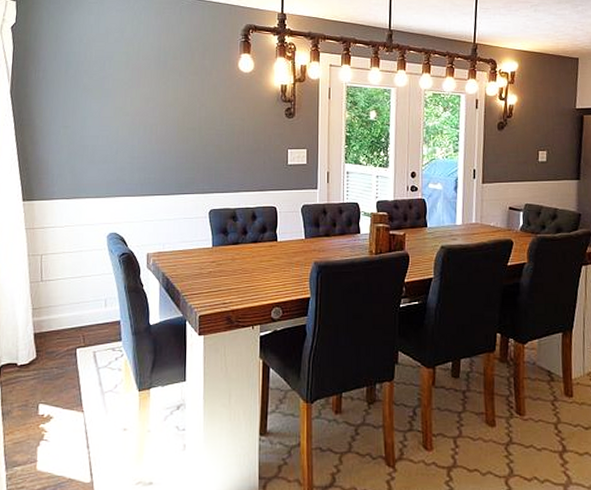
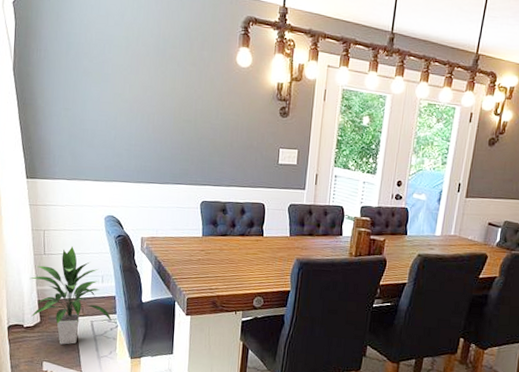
indoor plant: none [25,269,118,382] -> present [29,246,113,345]

